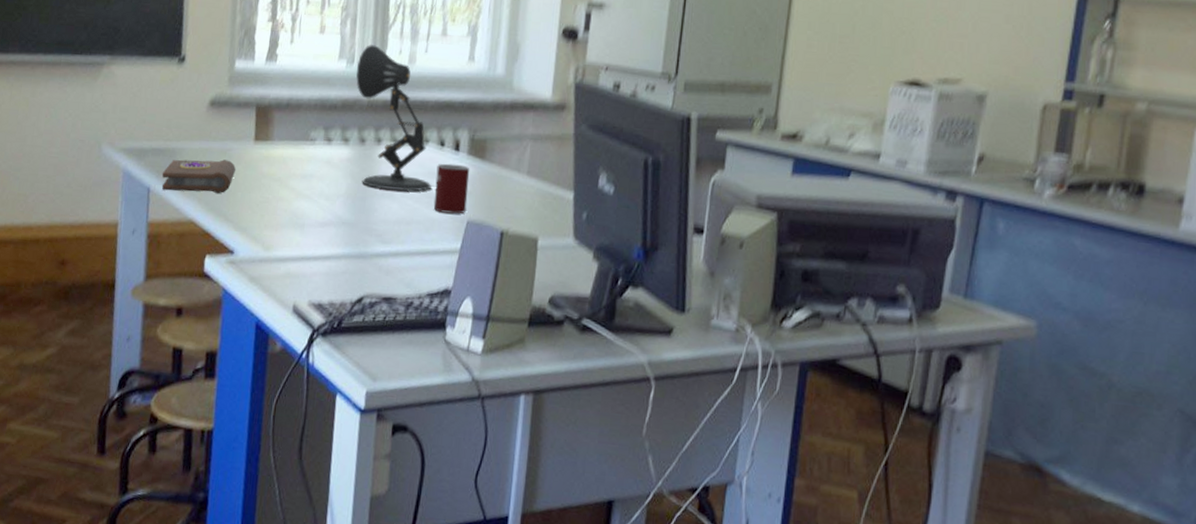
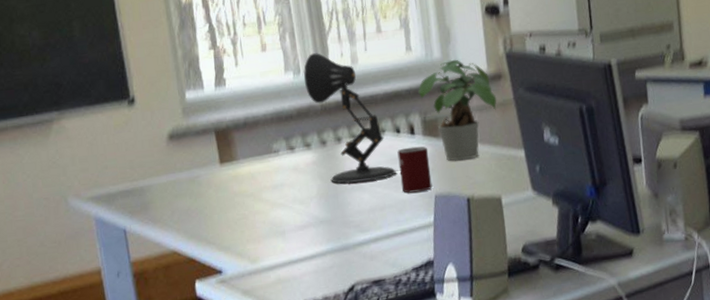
book: present [161,159,236,194] -> none [135,187,208,229]
potted plant: none [472,79,556,190] -> present [418,59,497,161]

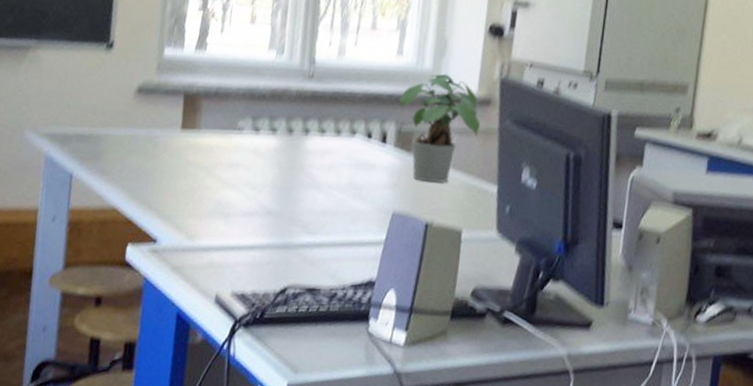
desk lamp: present [304,53,396,184] -> none [285,36,358,183]
mug: present [397,146,433,193] -> none [359,155,397,206]

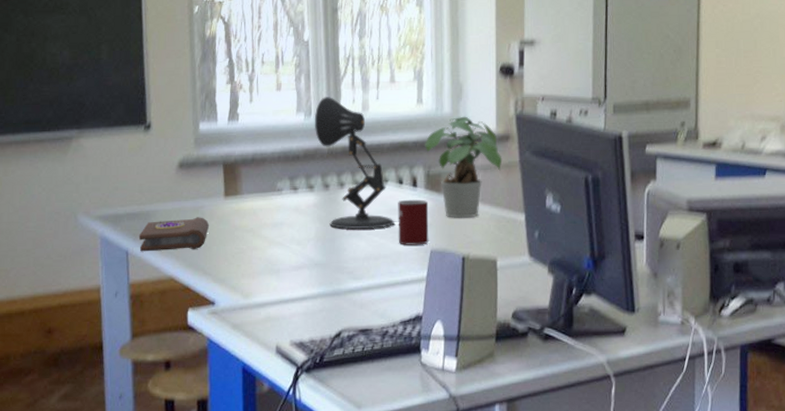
book: none [84,146,162,182] -> present [138,217,210,252]
desk lamp: none [285,36,358,183] -> present [315,97,394,230]
mug: none [359,155,397,206] -> present [398,199,429,245]

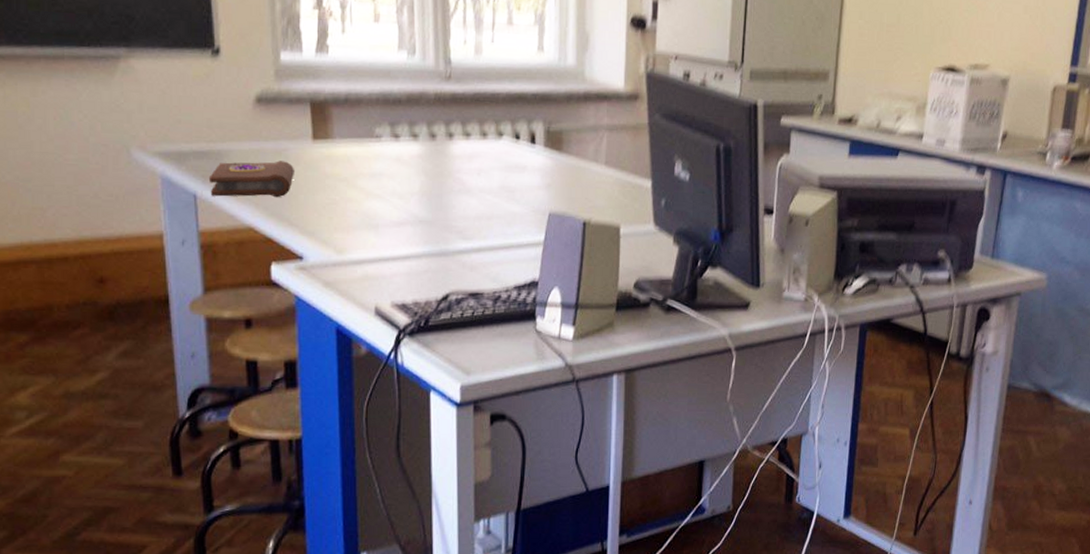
desk lamp: present [315,97,394,230] -> none [420,34,510,186]
mug: present [398,199,429,245] -> none [513,156,548,207]
potted plant: present [425,116,503,218] -> none [545,69,630,181]

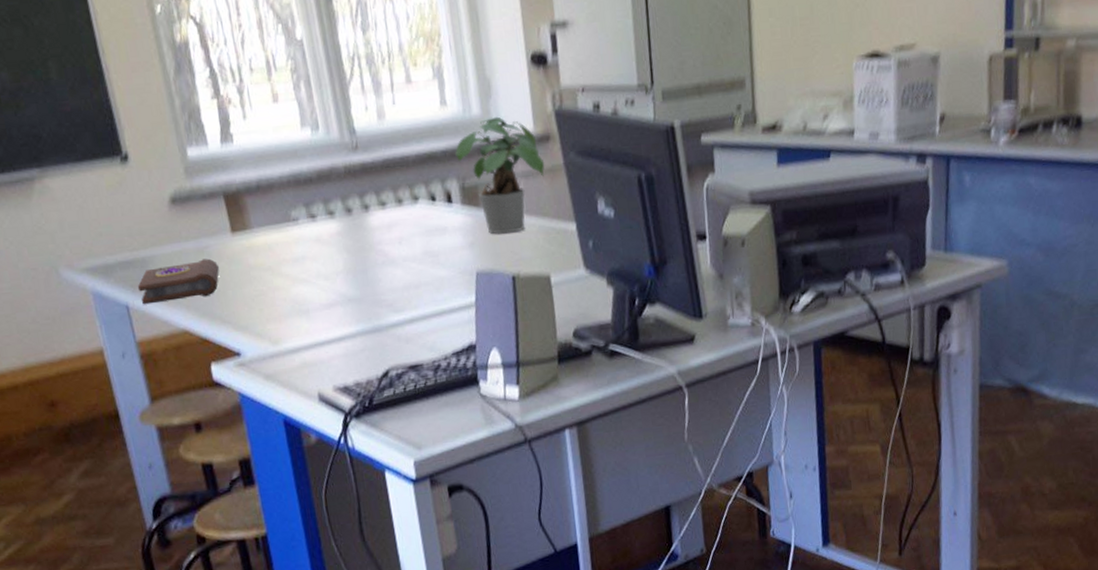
potted plant: none [545,69,630,181] -> present [455,116,545,234]

